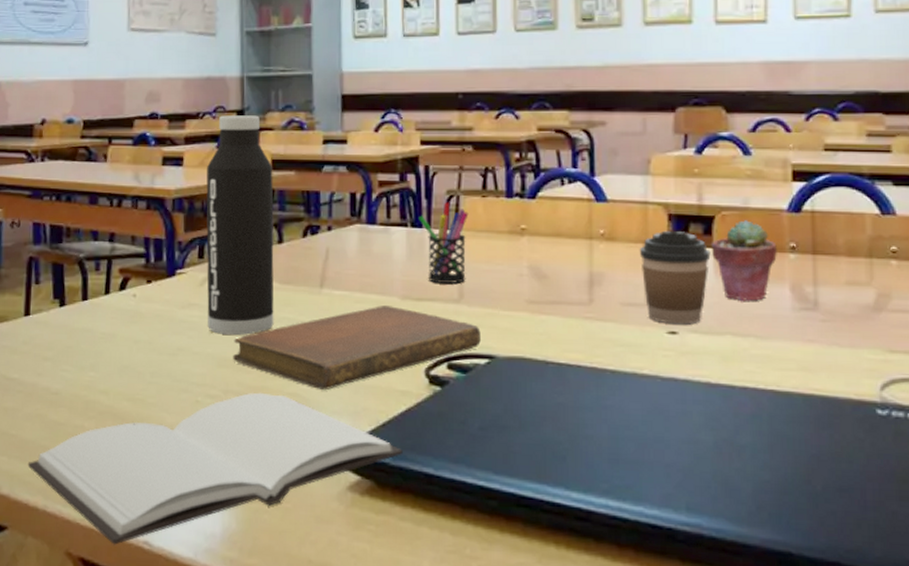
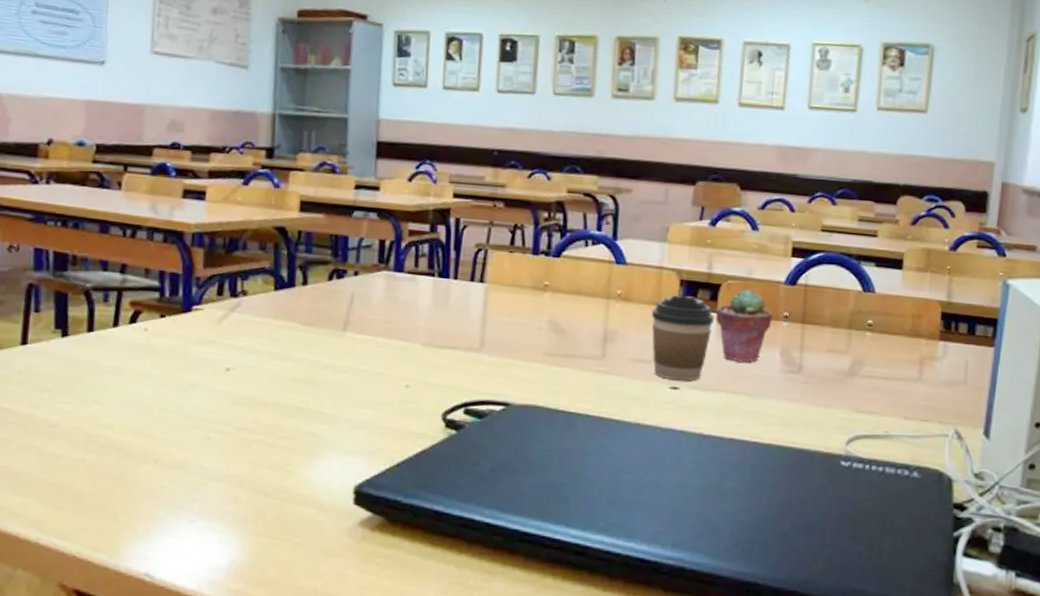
book: present [27,392,403,545] -> none [19,430,415,577]
water bottle: present [206,115,274,335] -> none [224,151,302,374]
notebook: present [233,306,481,391] -> none [249,351,498,431]
pen holder: present [419,202,469,283] -> none [446,255,495,334]

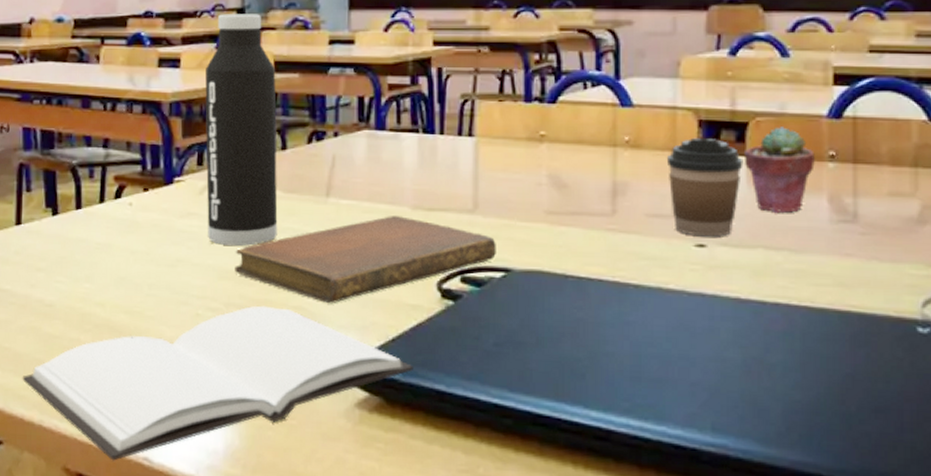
book: none [19,430,415,577] -> present [22,305,413,461]
water bottle: none [224,151,302,374] -> present [205,14,278,246]
notebook: none [249,351,498,431] -> present [235,216,496,304]

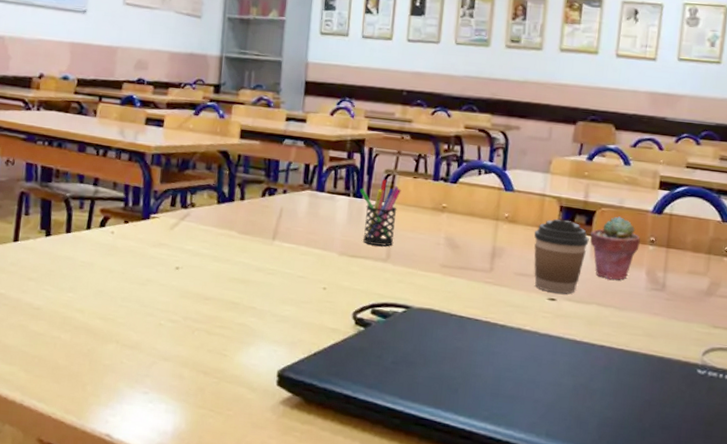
book: present [22,305,413,461] -> none [8,320,328,436]
water bottle: present [205,14,278,246] -> none [174,87,242,273]
notebook: present [235,216,496,304] -> none [193,258,401,324]
pen holder: none [431,107,484,193] -> present [360,179,401,246]

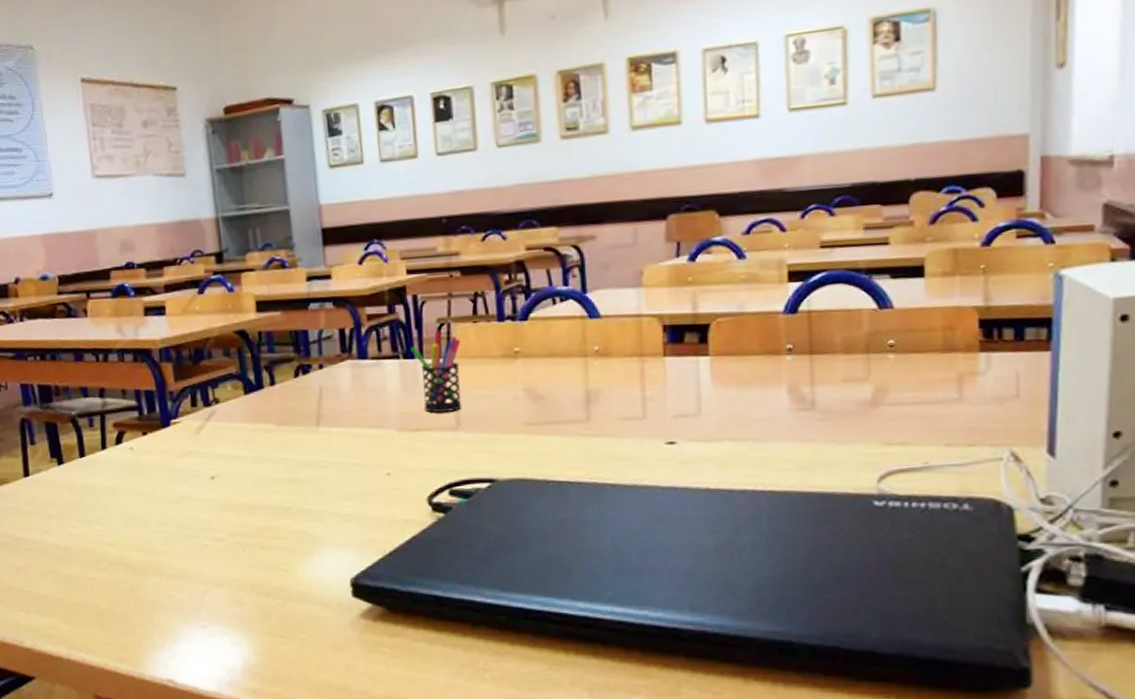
coffee cup: present [534,218,589,294] -> none [634,342,707,435]
potted succulent: present [590,216,640,281] -> none [707,325,774,408]

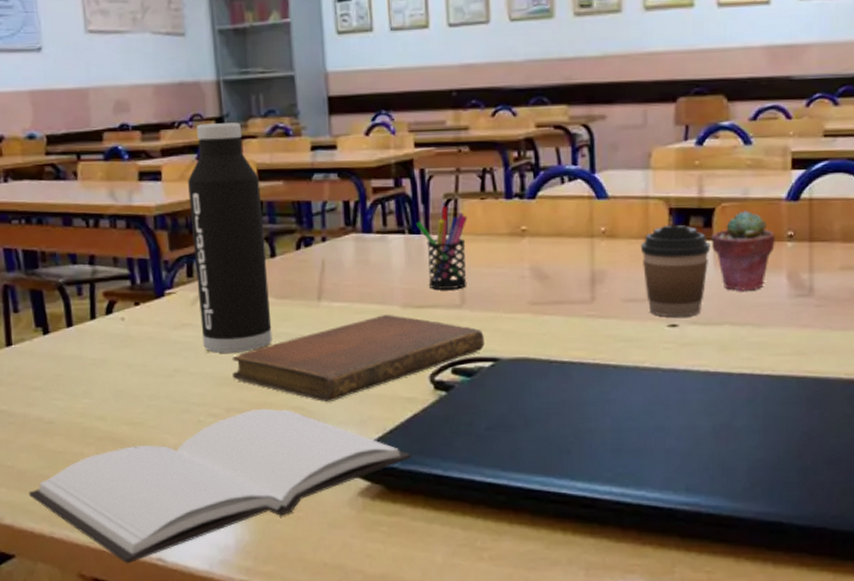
book: none [46,532,411,685] -> present [28,408,411,564]
water bottle: none [190,257,274,480] -> present [188,122,273,353]
notebook: none [235,438,481,526] -> present [232,315,484,402]
coffee cup: none [634,342,707,435] -> present [640,224,711,317]
potted succulent: none [707,325,774,408] -> present [711,211,775,292]

